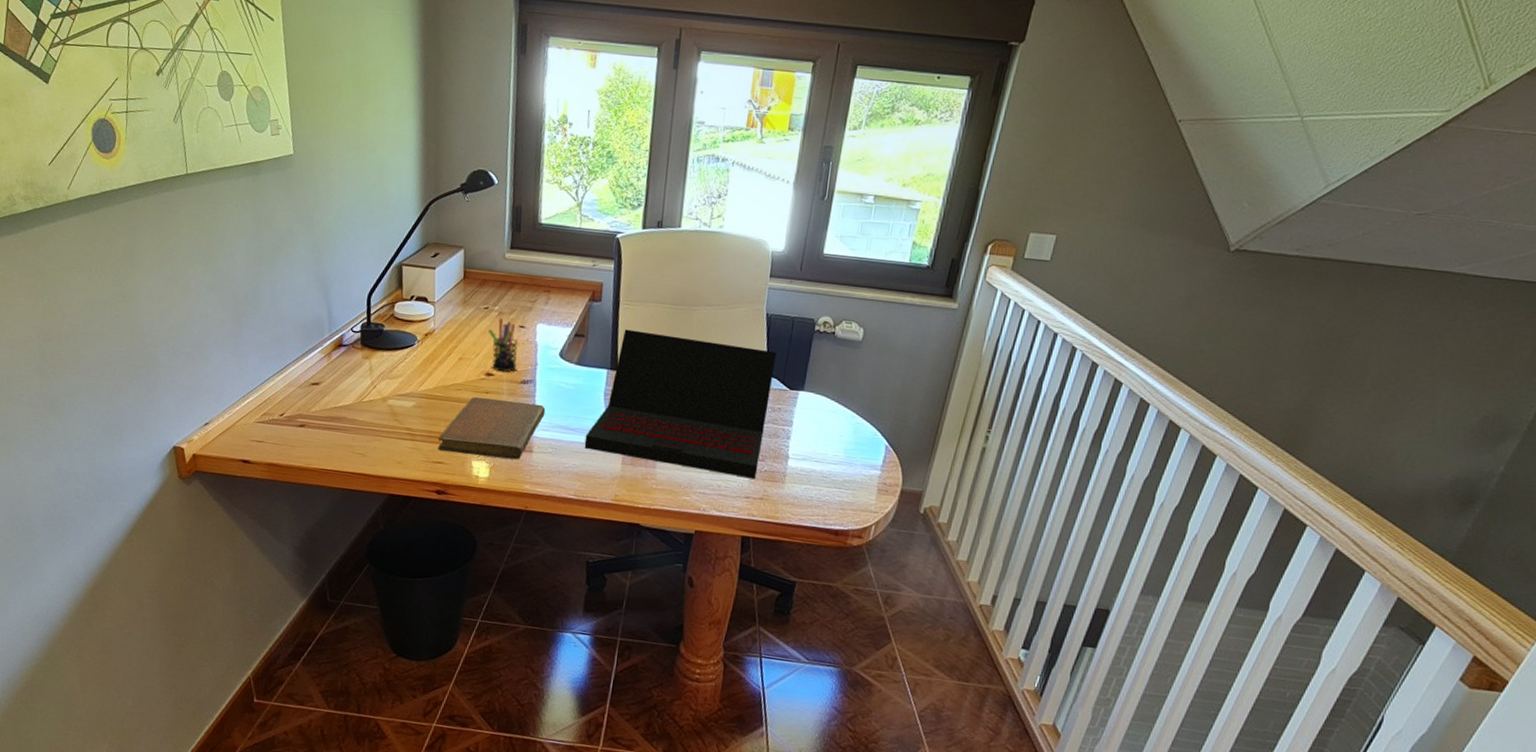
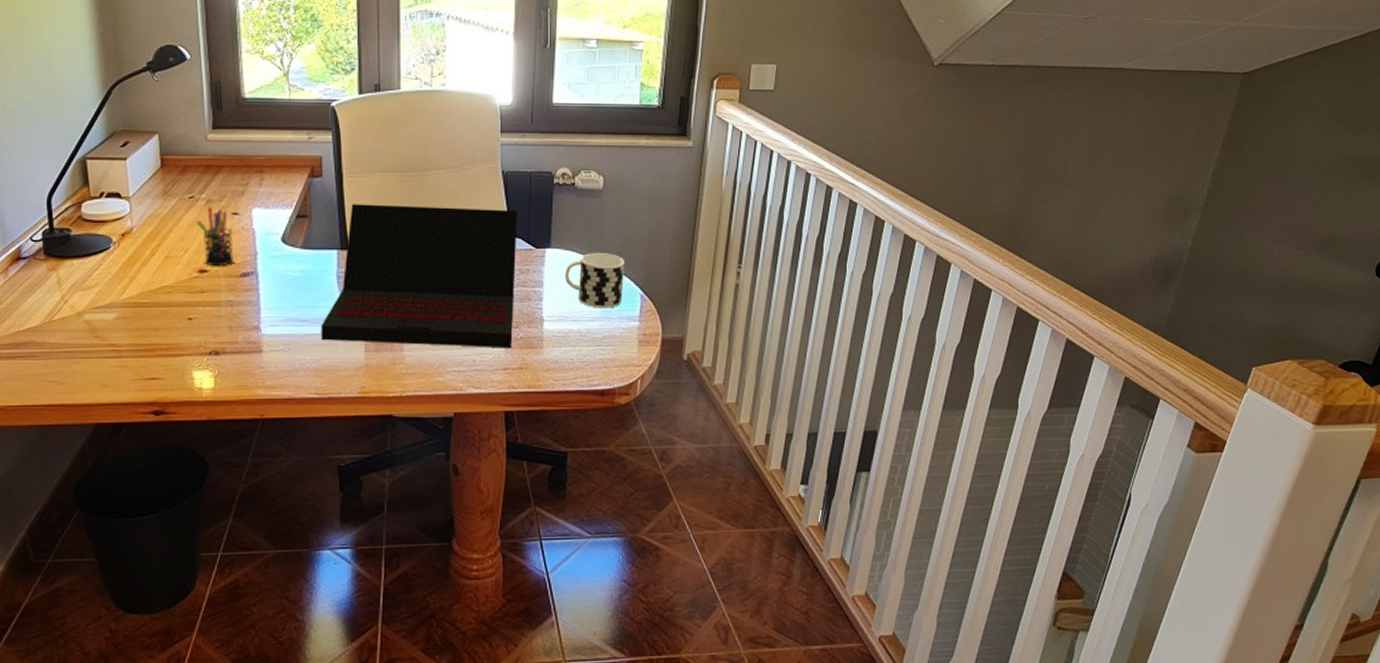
notebook: present [438,396,546,460] -> none [149,297,272,365]
cup: none [814,400,875,455] -> present [565,253,625,308]

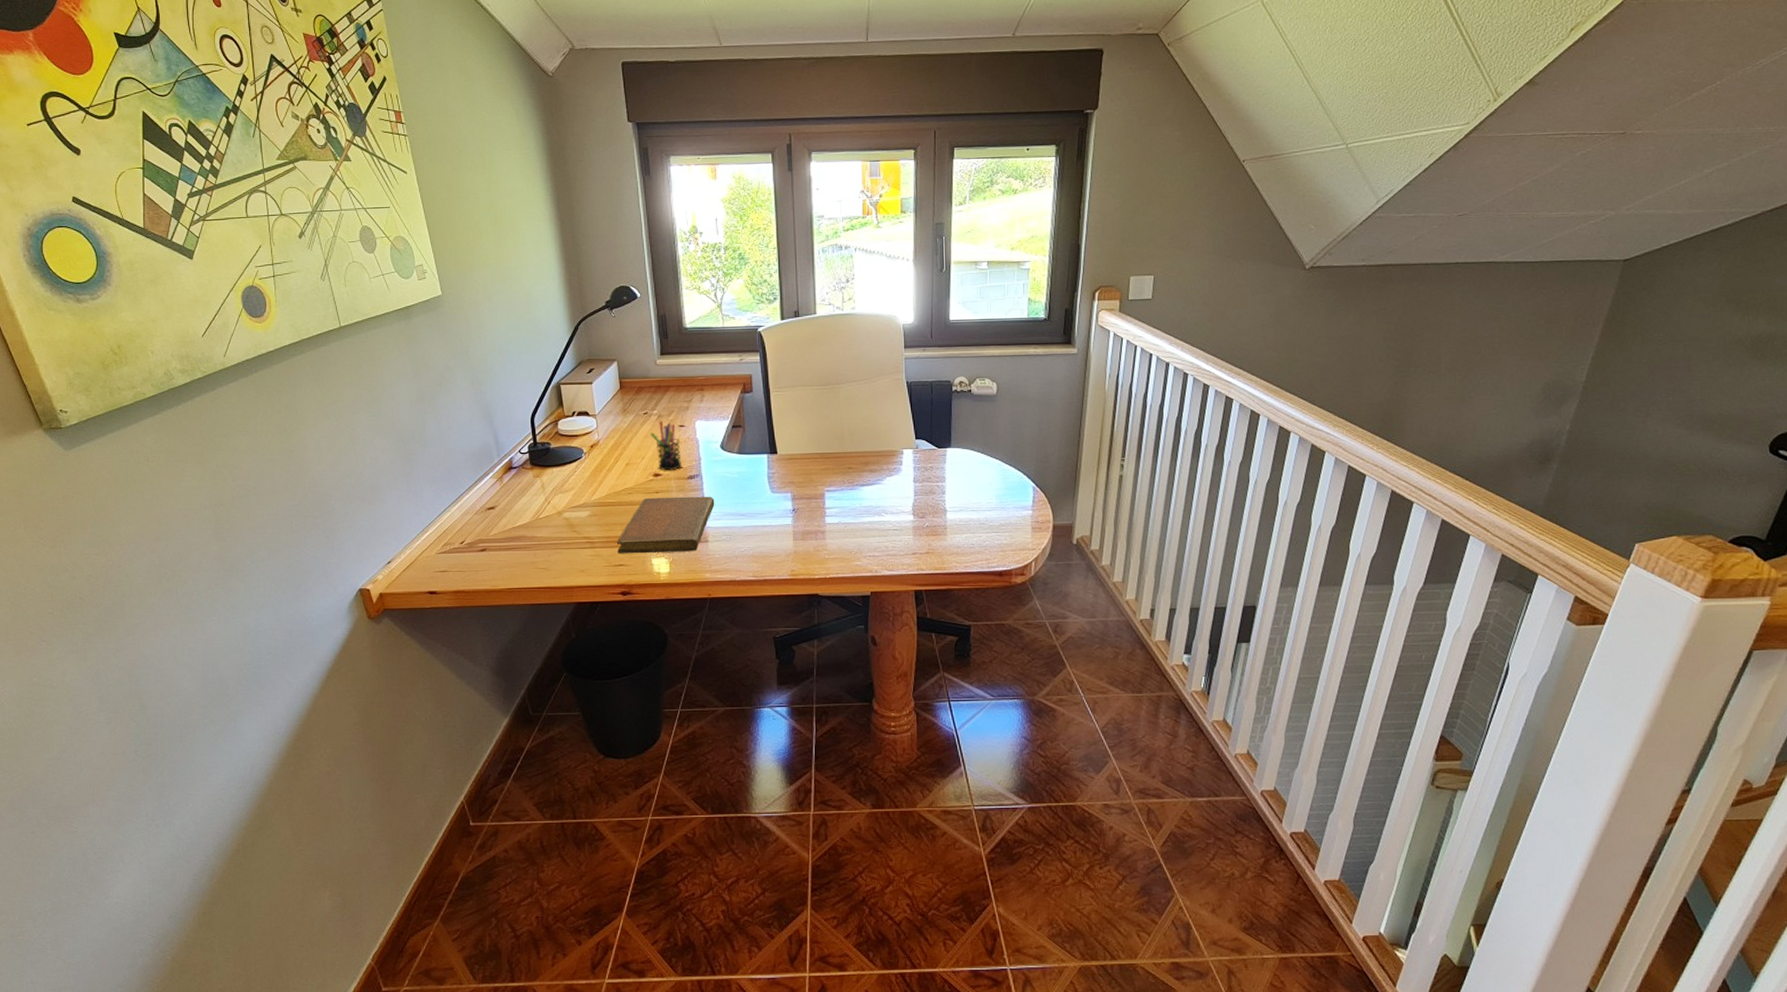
notebook: none [149,297,272,365] -> present [616,496,715,554]
laptop: present [320,204,517,349] -> none [755,414,921,536]
cup: present [565,253,625,308] -> none [965,451,1018,500]

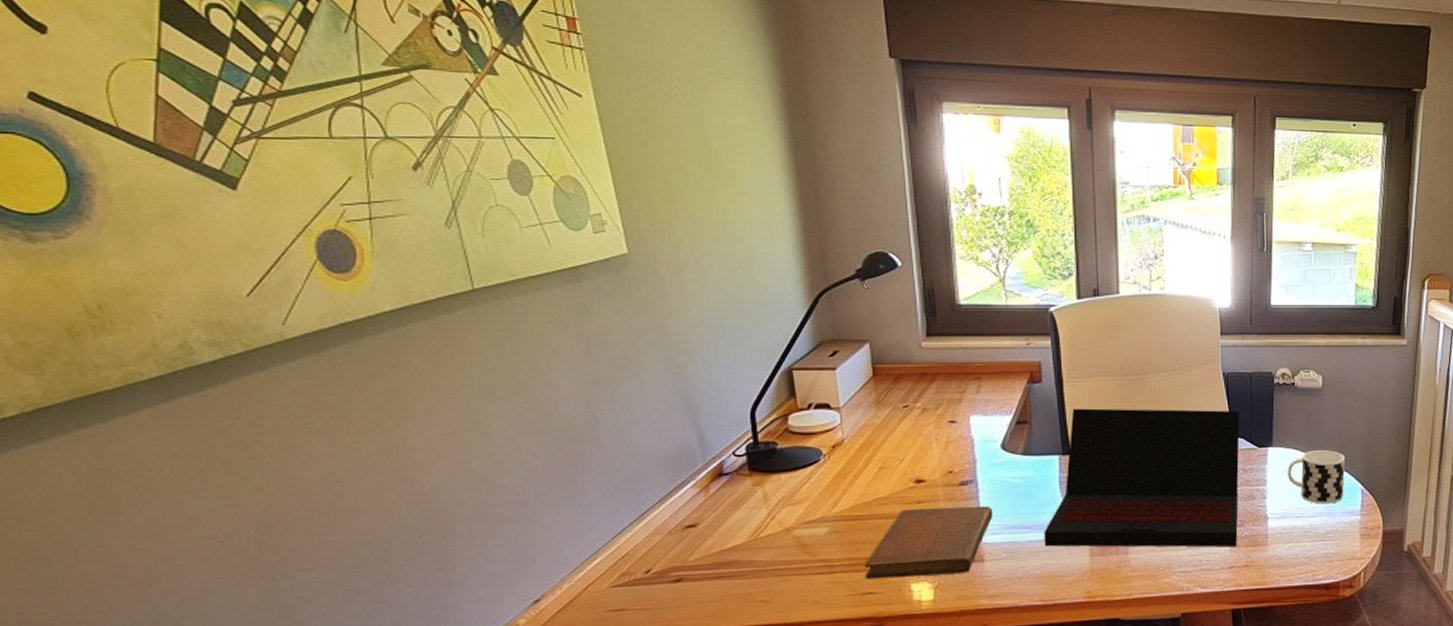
pen holder: present [651,420,681,471] -> none [912,414,951,476]
laptop: none [755,414,921,536] -> present [1044,408,1240,547]
cup: none [965,451,1018,500] -> present [1288,450,1346,504]

